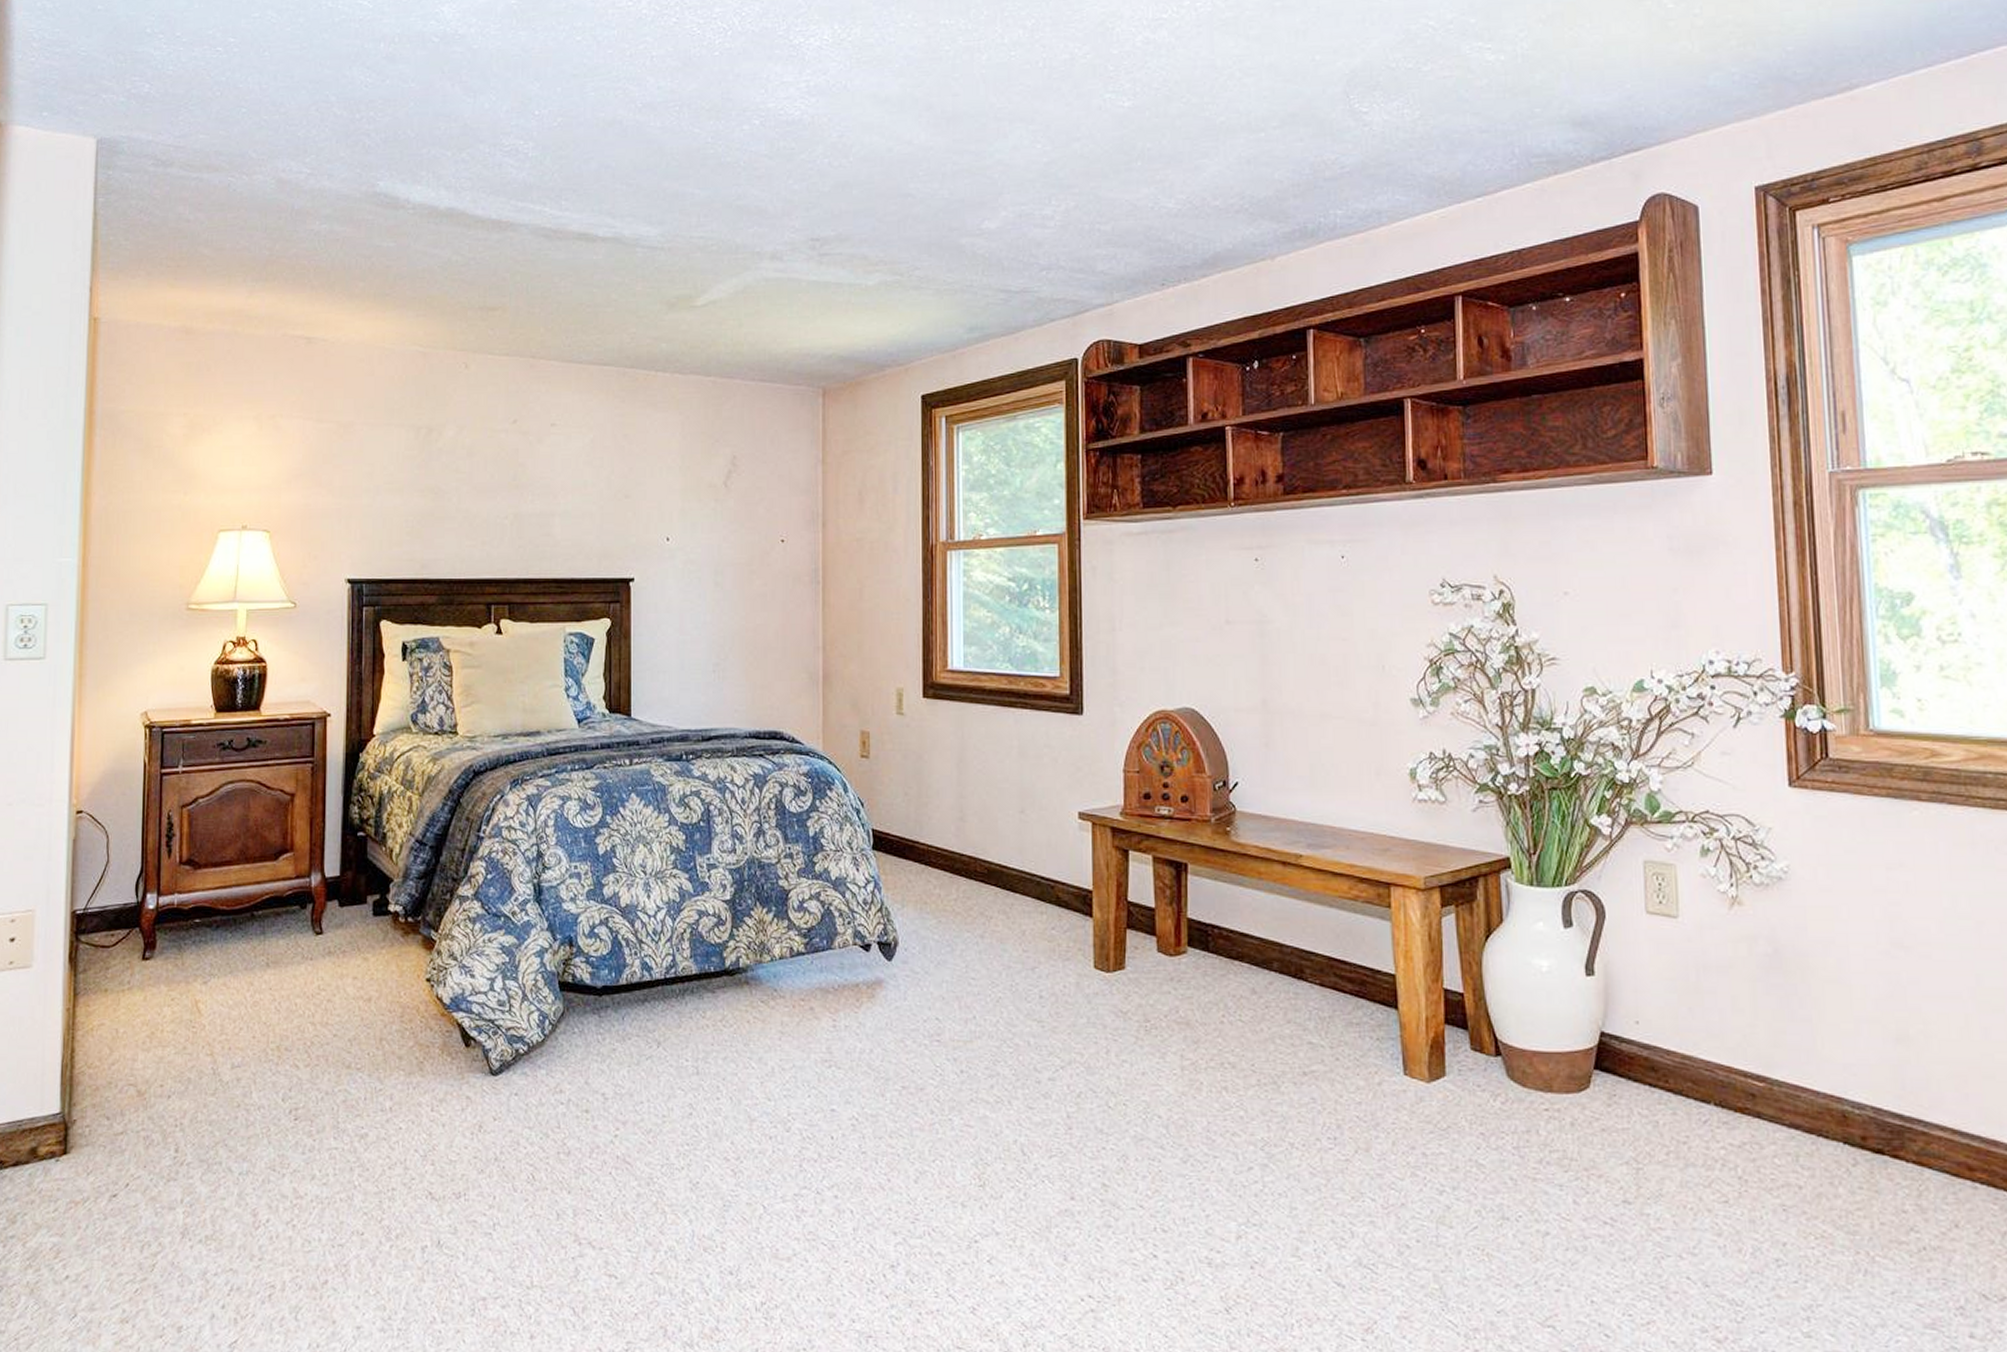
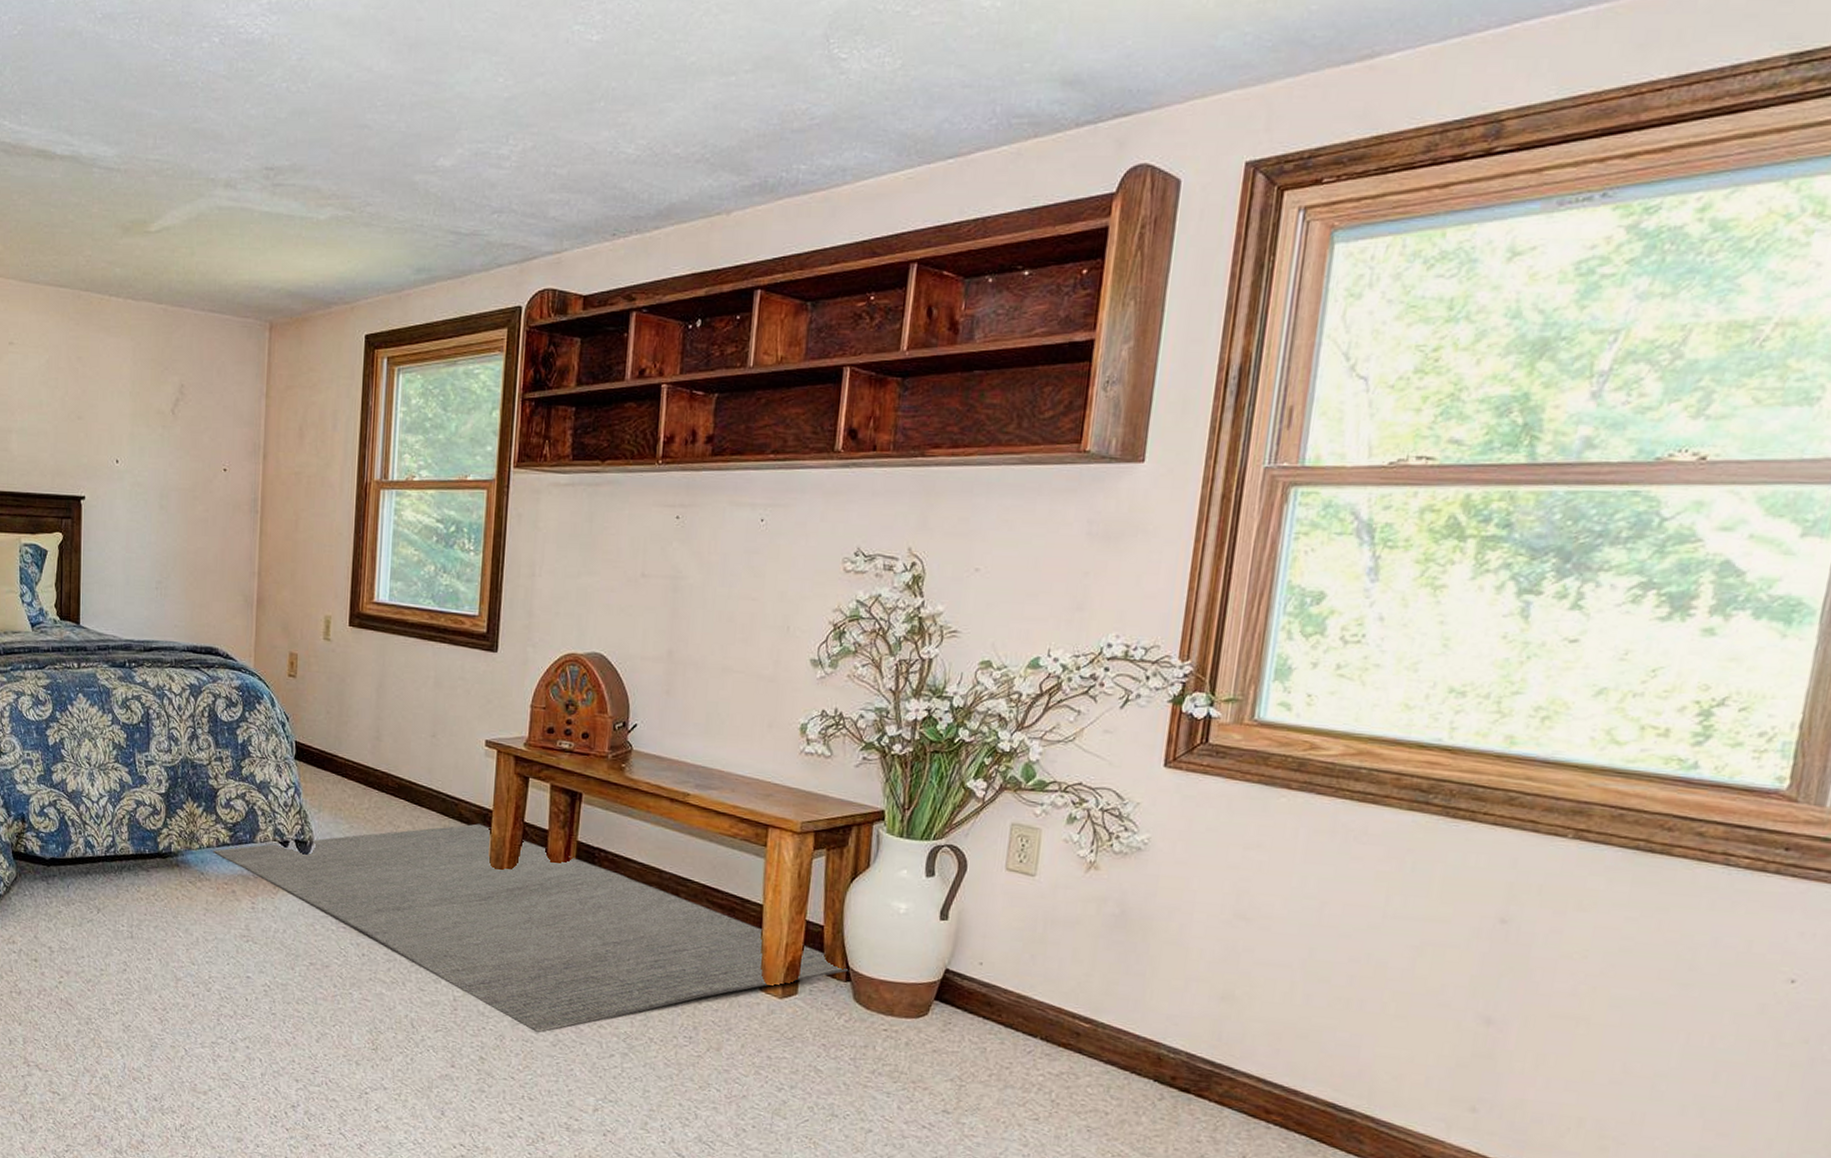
rug: none [786,907,1498,1149] -> present [213,823,849,1033]

